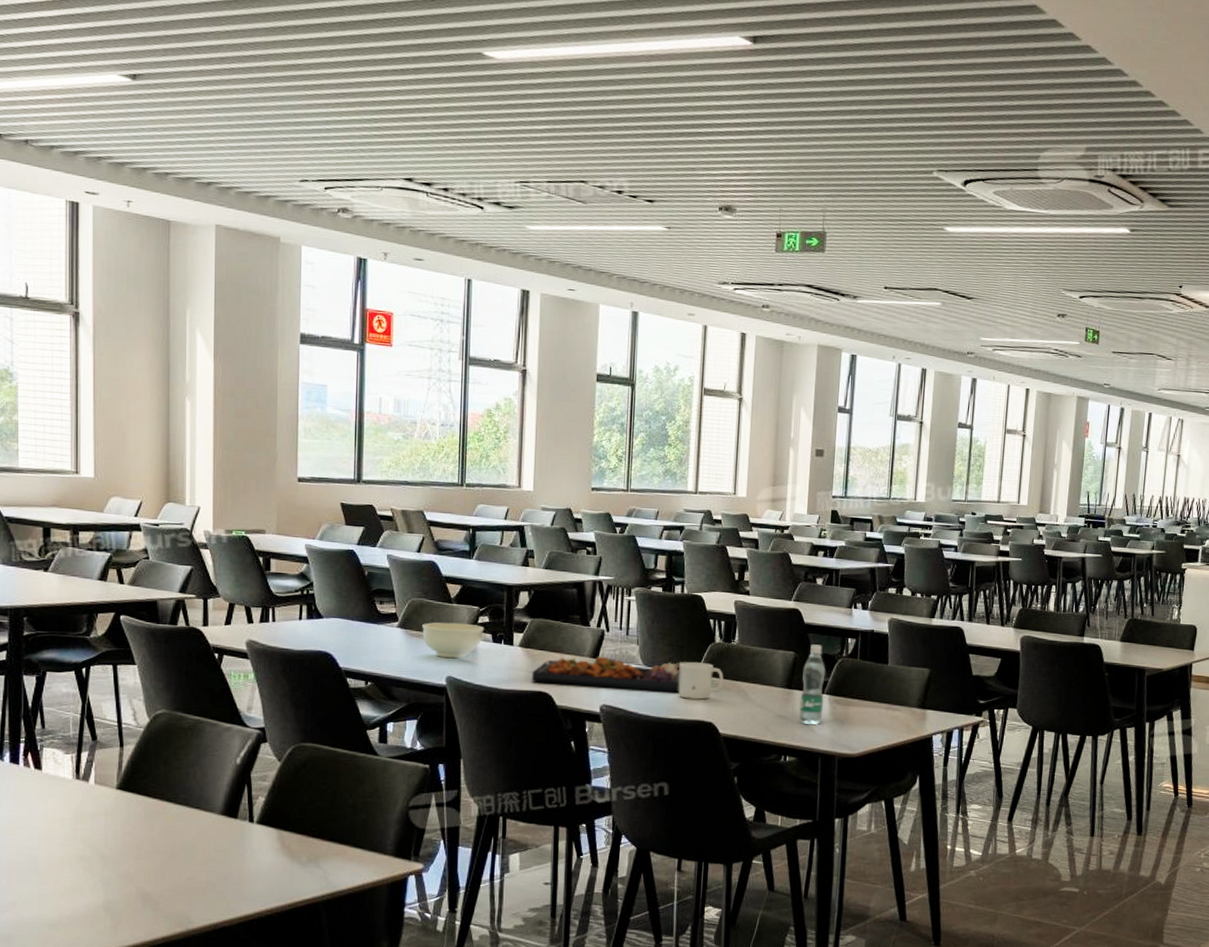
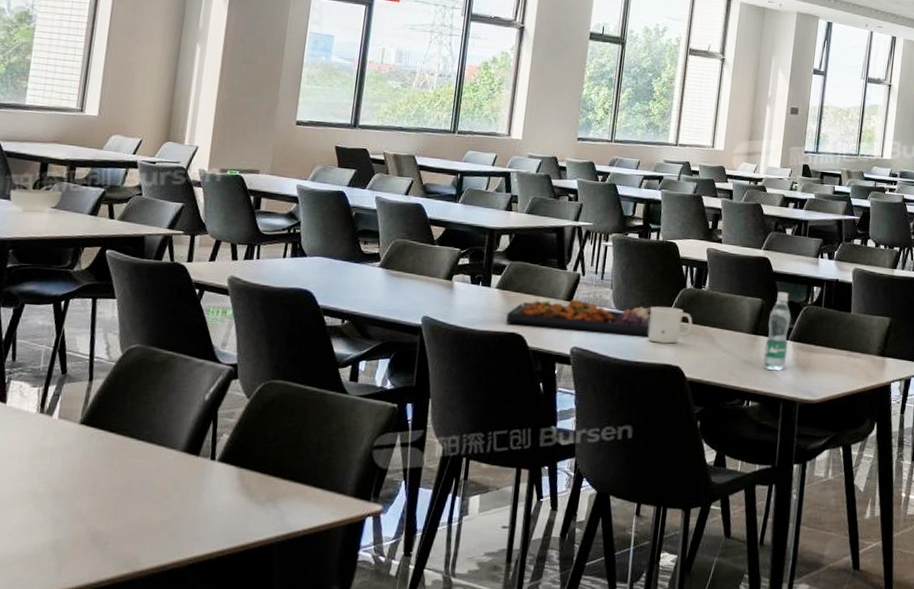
bowl: none [16,555,69,580] -> present [9,188,63,213]
soup bowl: present [422,622,485,658] -> none [402,263,464,299]

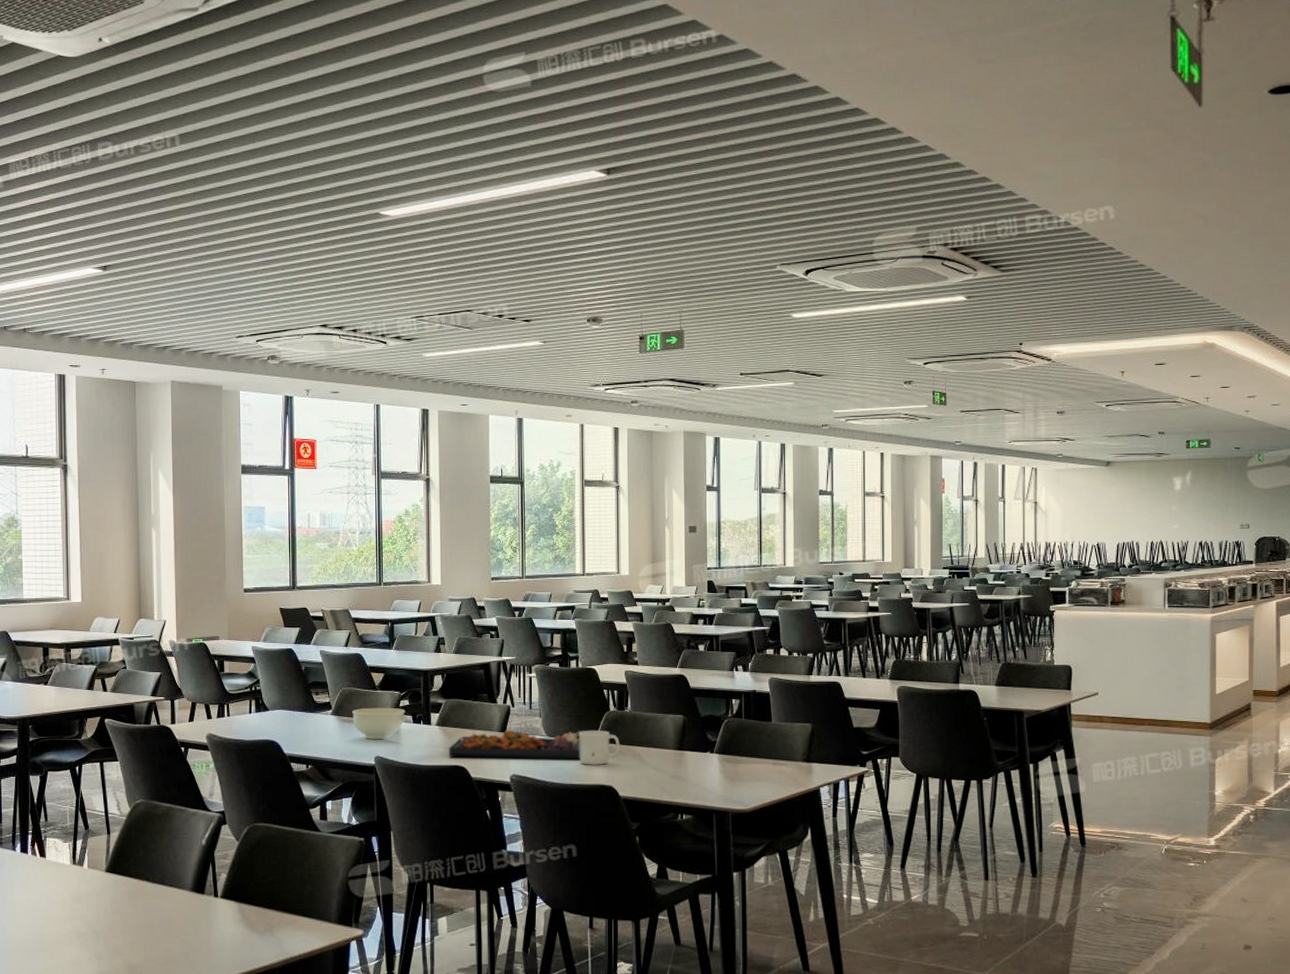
bowl: present [9,188,63,213] -> none [23,671,64,692]
soup bowl: none [402,263,464,299] -> present [352,707,406,739]
bottle: present [763,292,792,371] -> none [692,707,715,784]

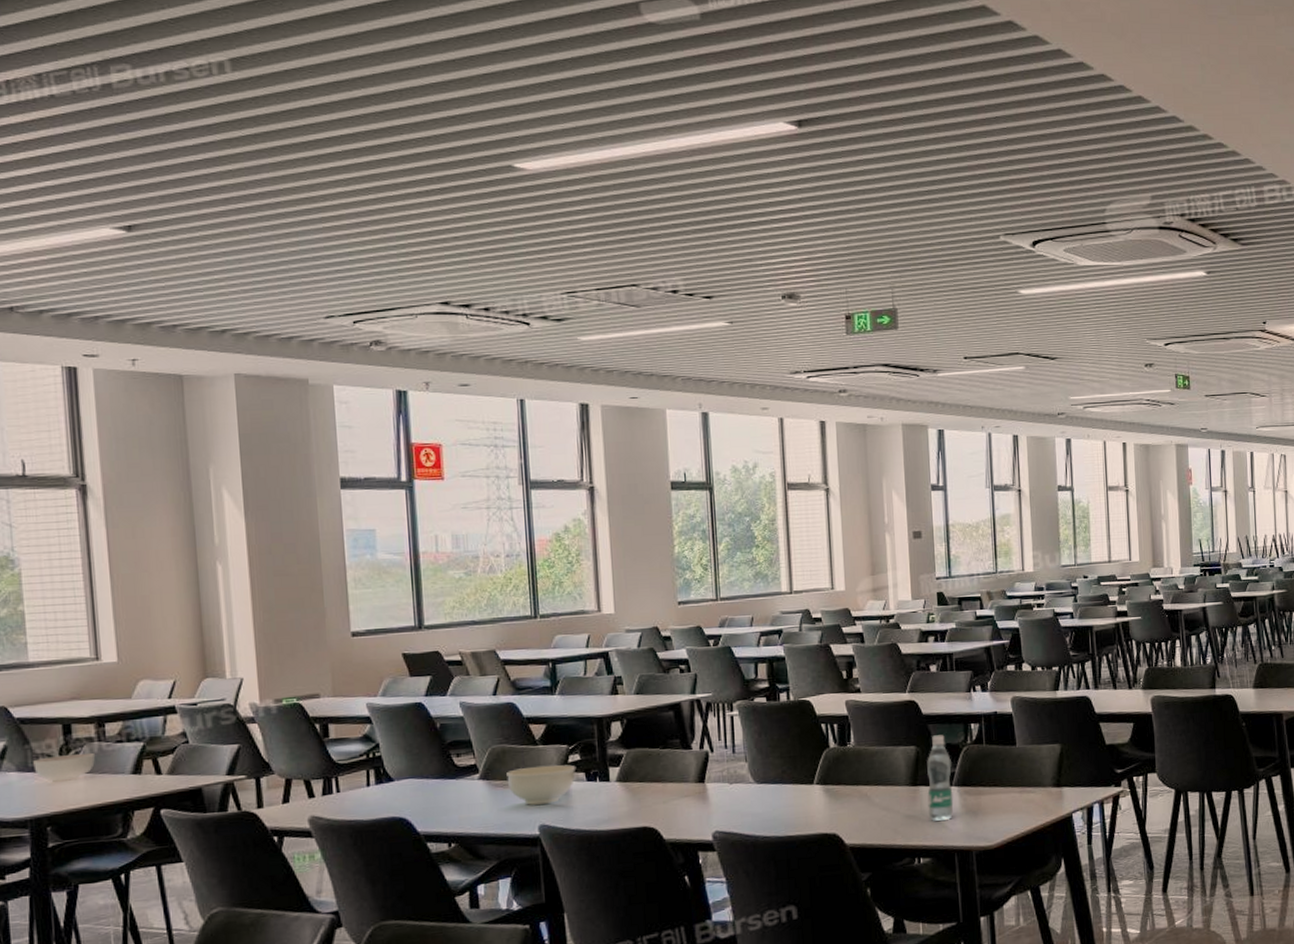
bowl: none [23,671,64,692] -> present [33,752,96,783]
food tray: present [449,730,582,760] -> none [634,773,797,818]
mug: present [579,730,620,765] -> none [793,771,844,813]
bottle: none [692,707,715,784] -> present [927,735,954,822]

